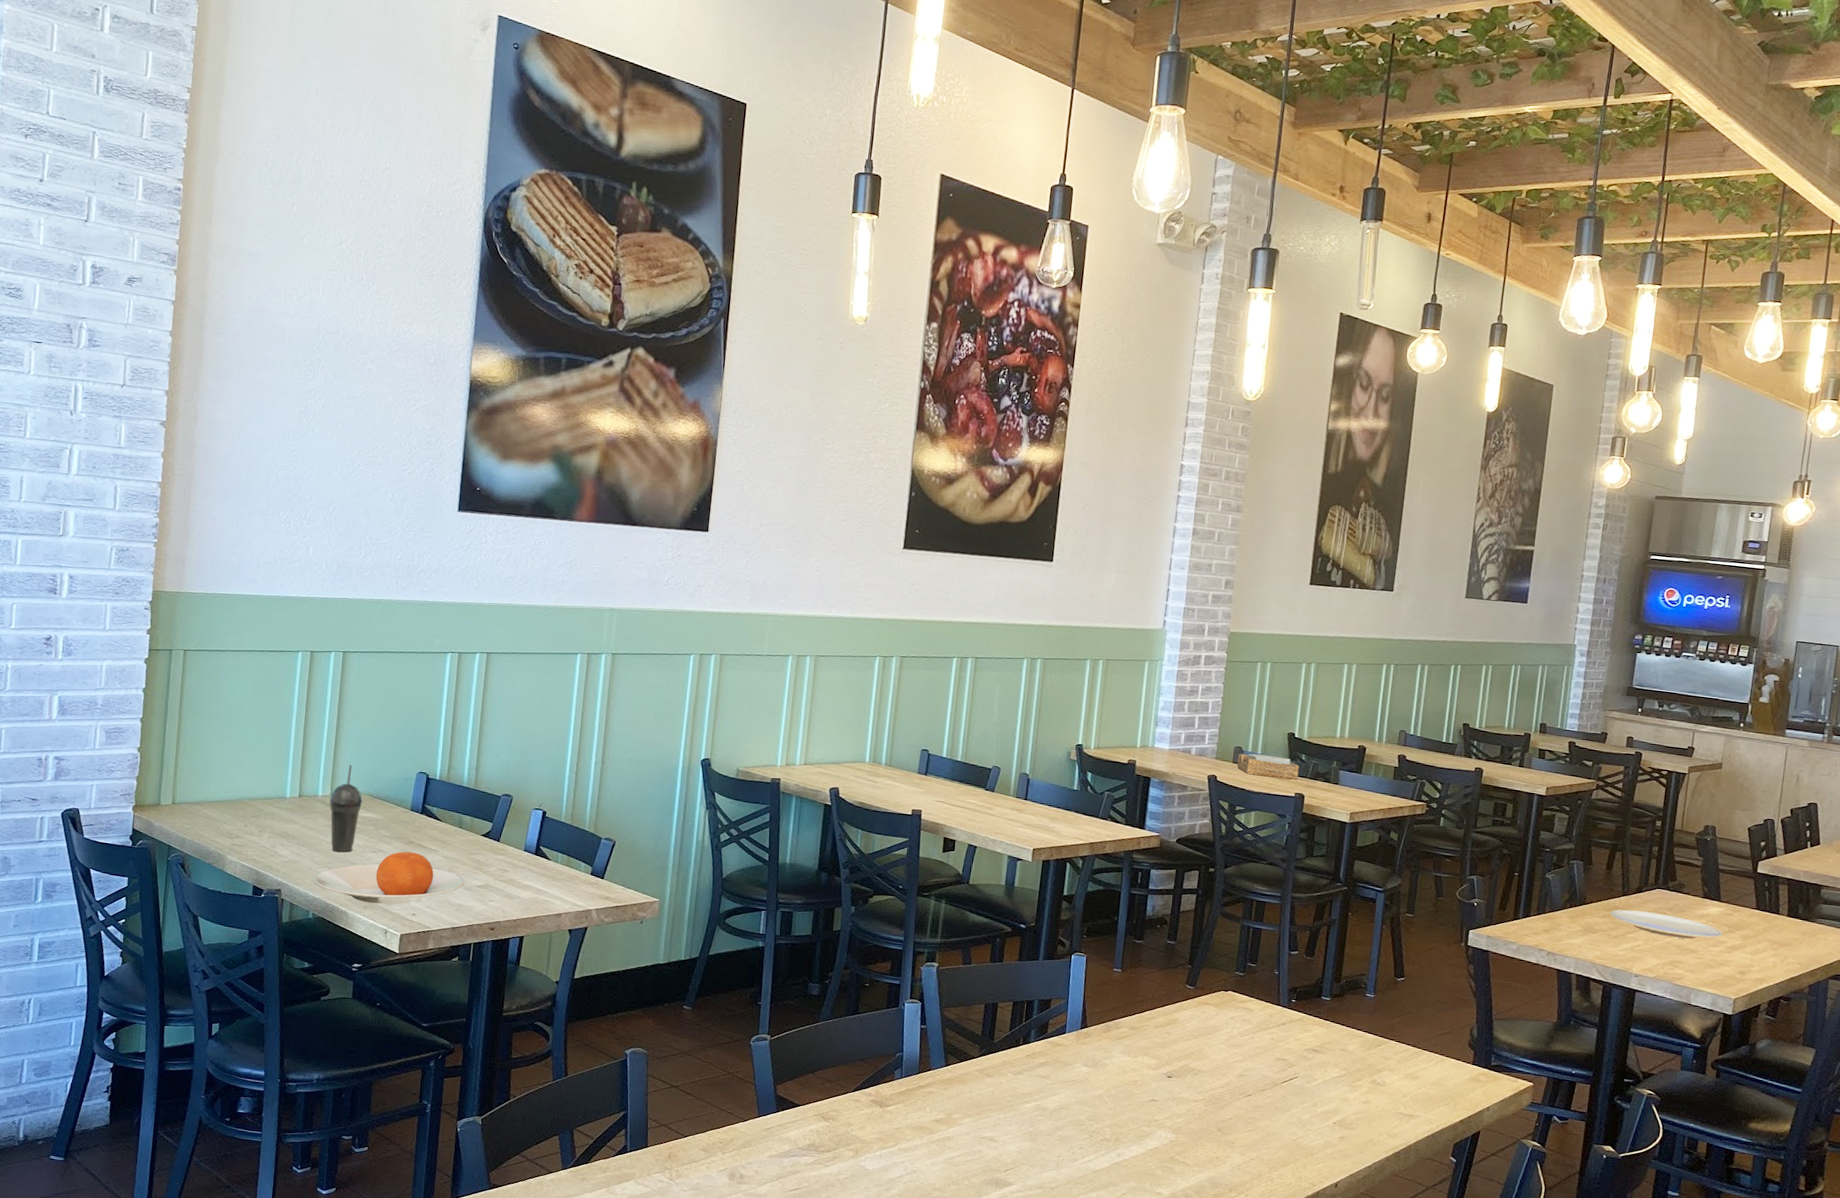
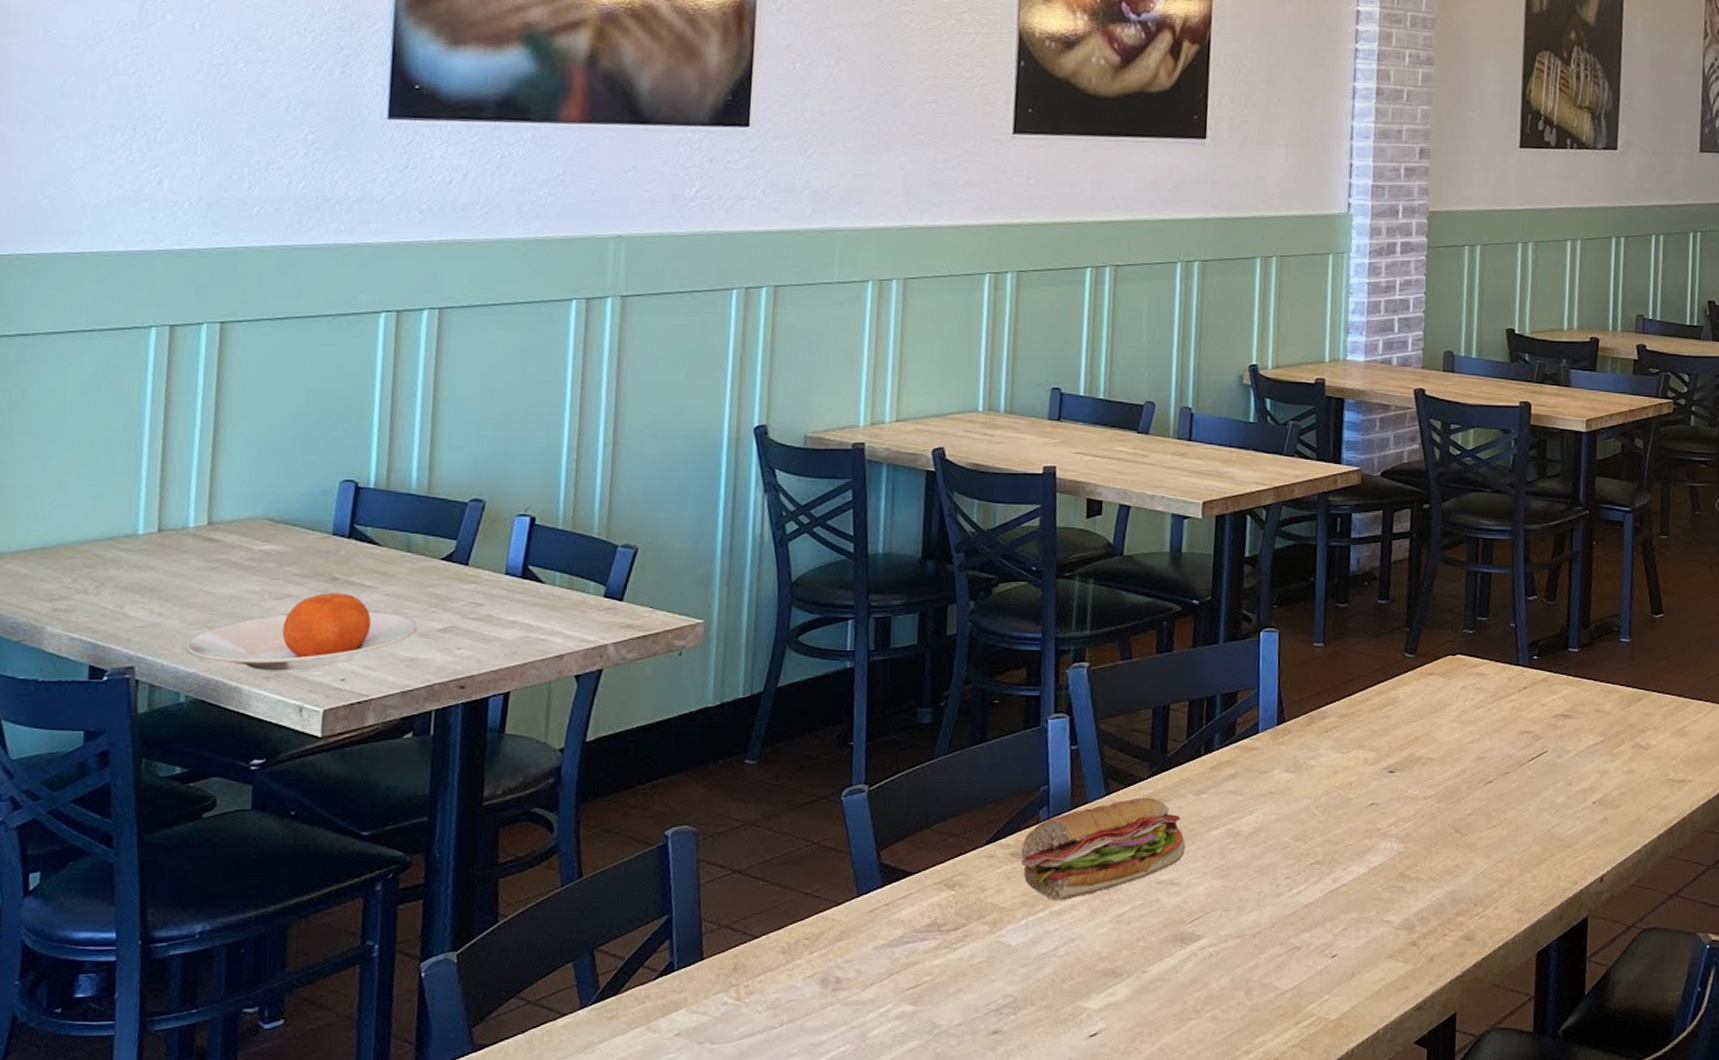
beverage cup: present [329,765,363,852] -> none [206,480,258,605]
sandwich: none [879,1071,1004,1141] -> present [1021,797,1186,901]
napkin holder: present [1236,753,1299,781] -> none [1447,358,1523,387]

